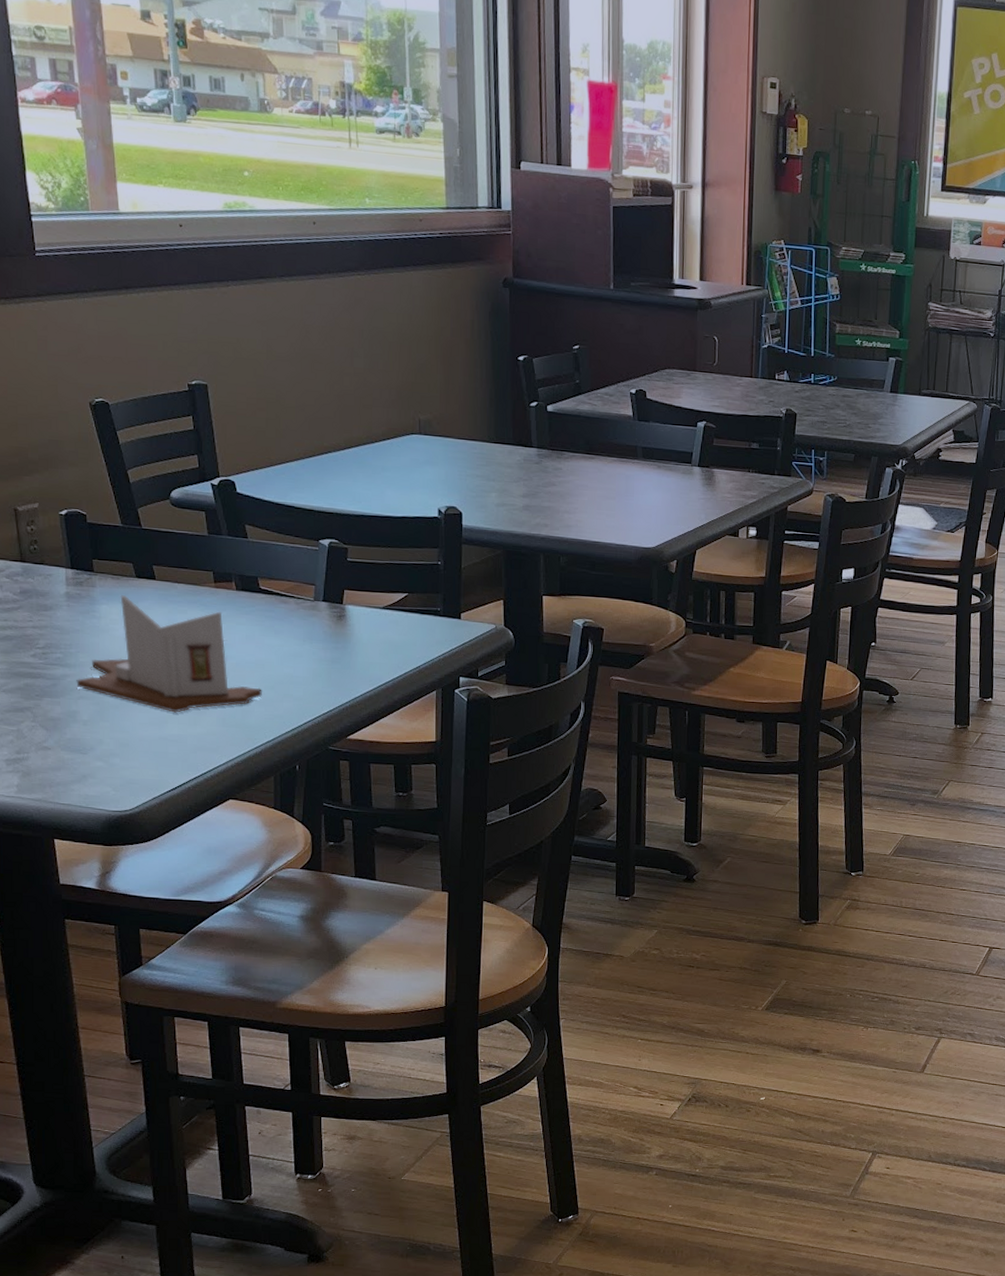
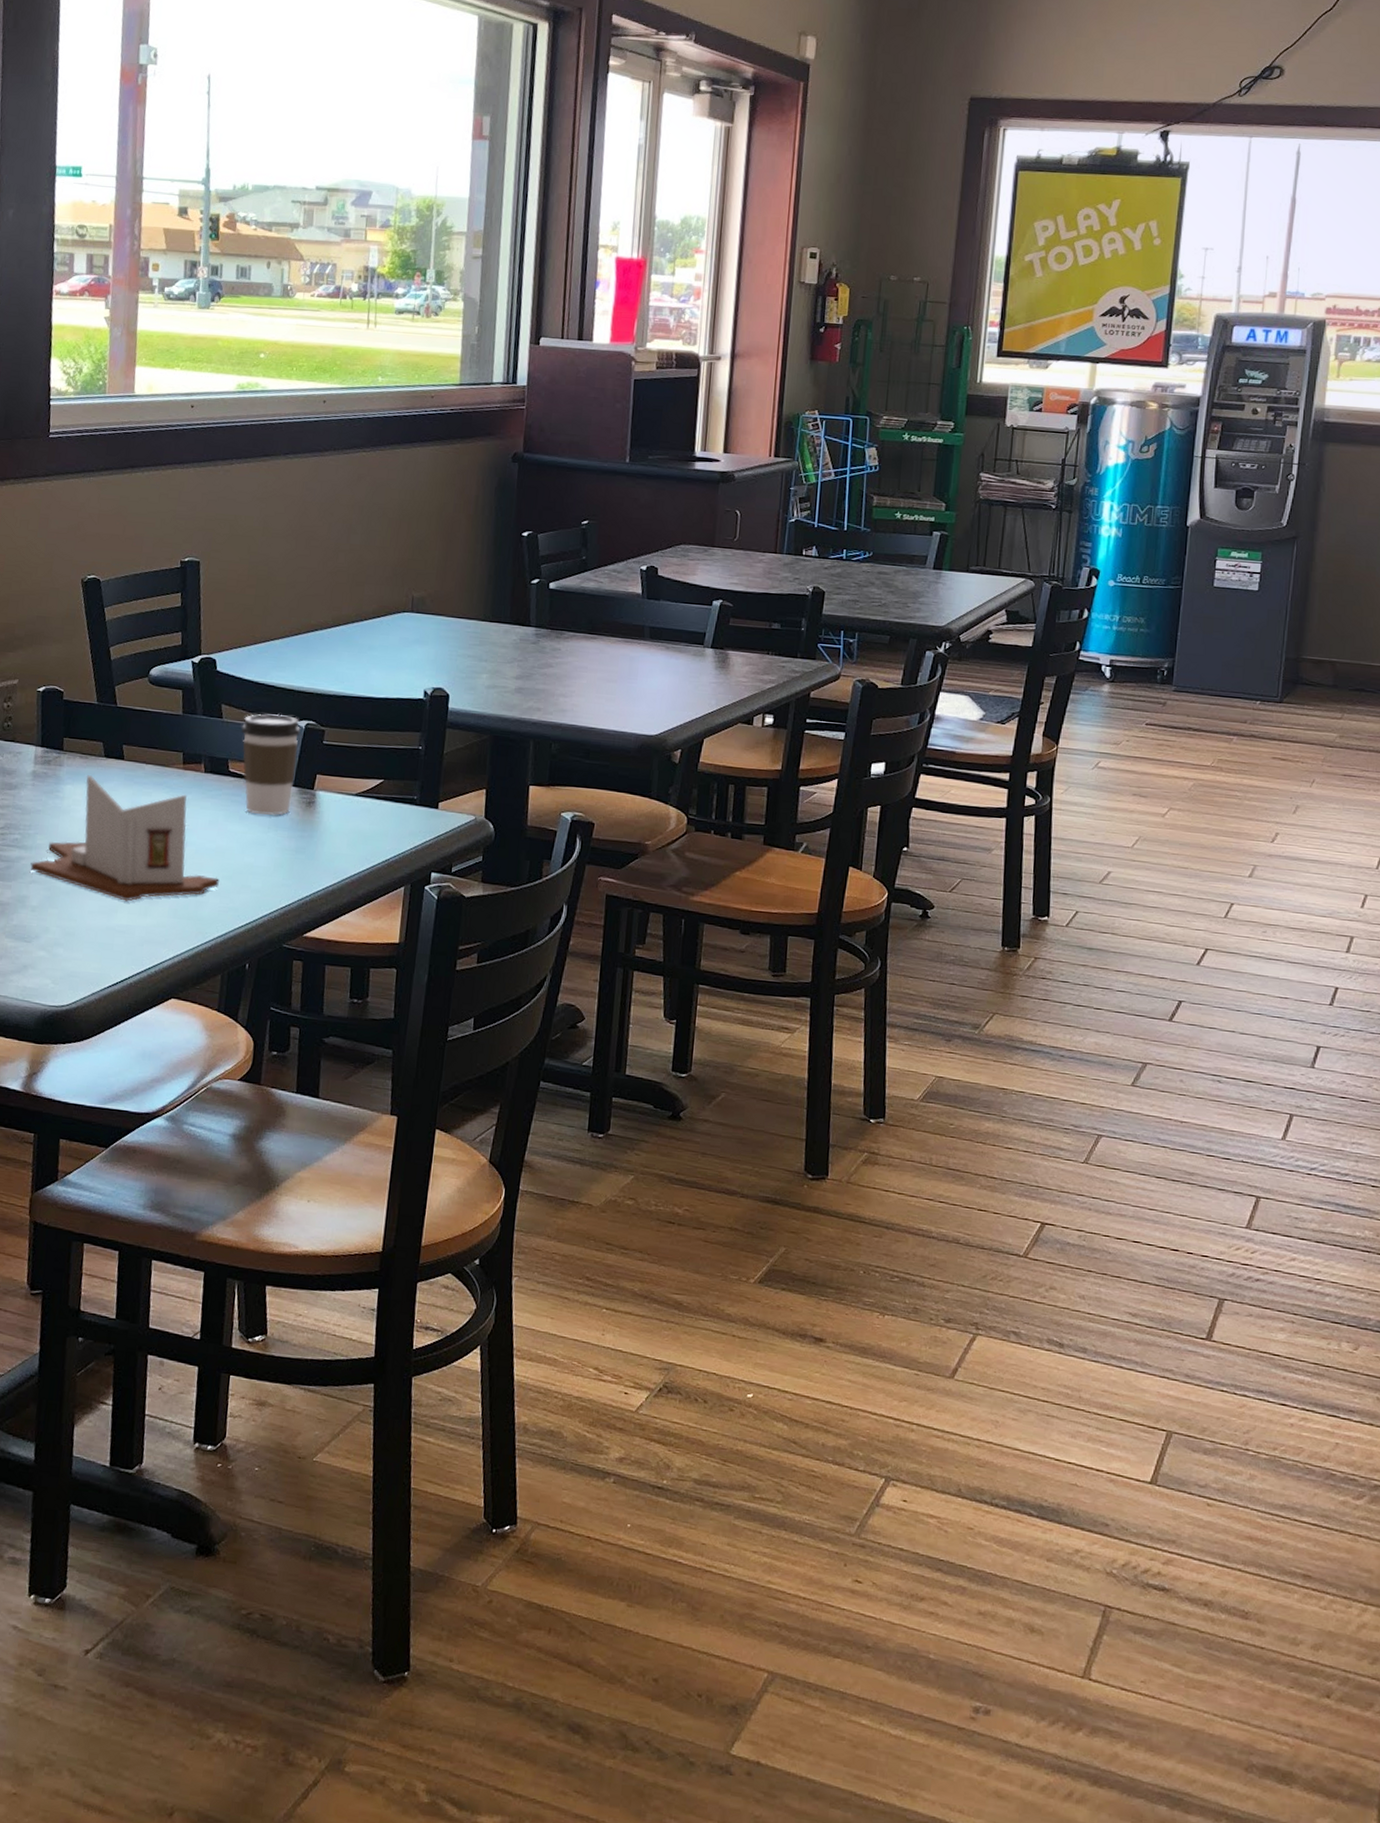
coffee cup: none [266,533,324,629] -> present [240,713,301,815]

